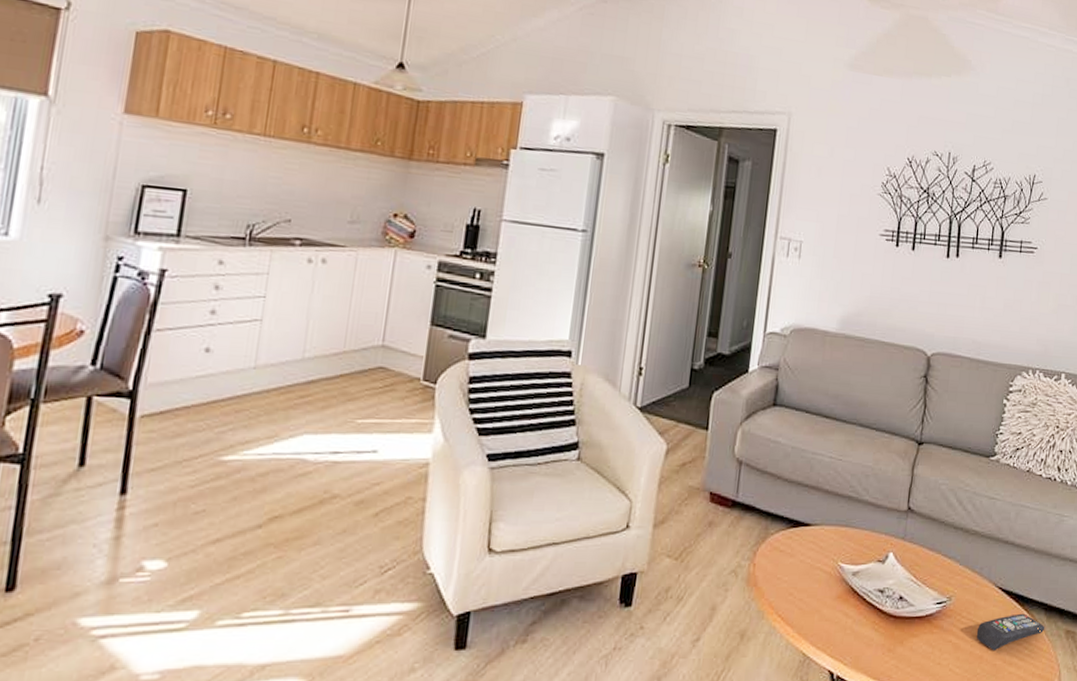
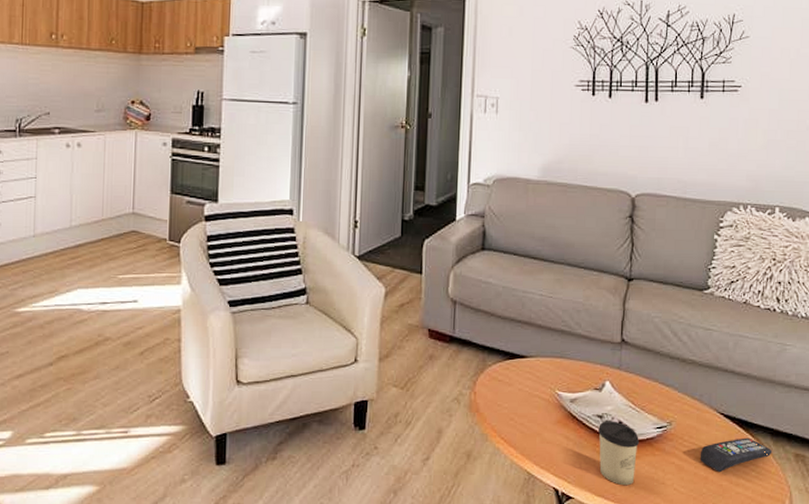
cup: none [877,596,918,667] -> present [598,421,639,486]

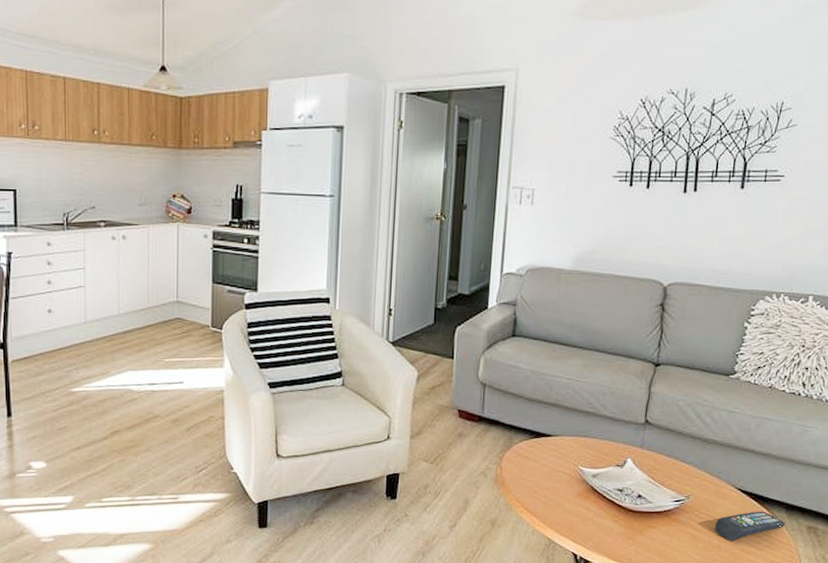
cup: present [598,421,639,486] -> none [617,494,657,552]

